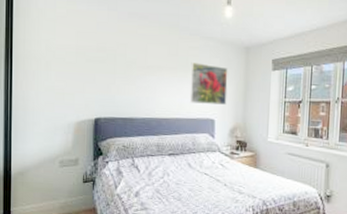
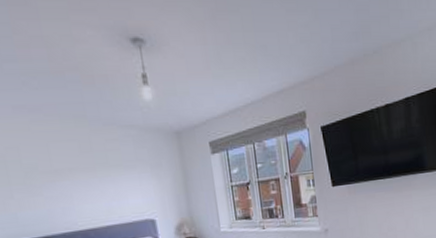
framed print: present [189,62,228,105] -> none [112,157,166,205]

